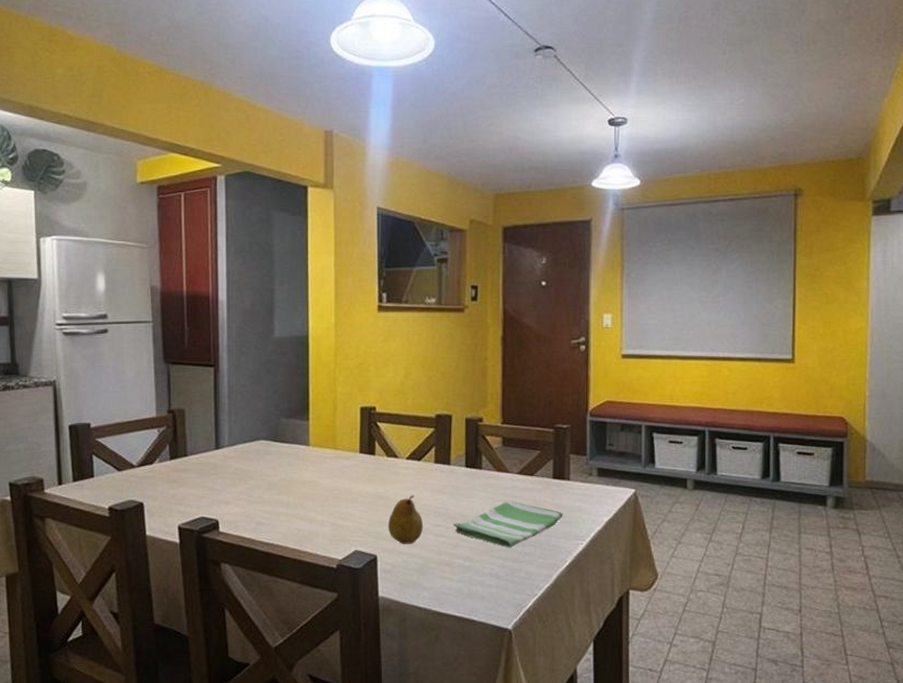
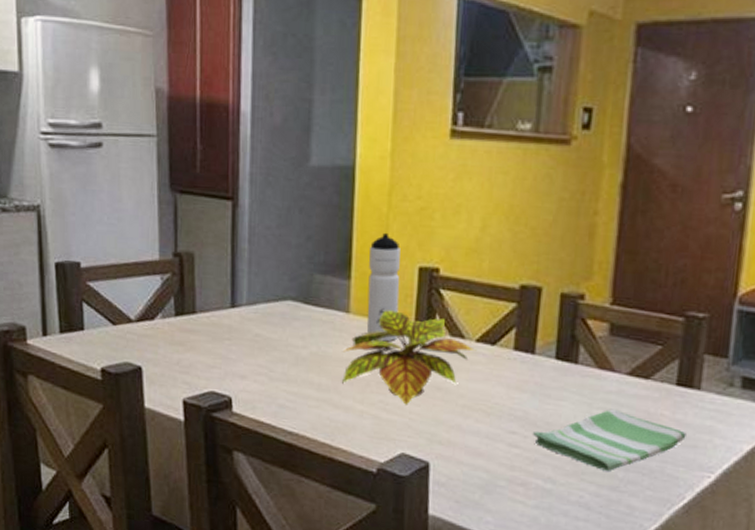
plant: none [305,441,407,513] -> present [342,310,477,405]
water bottle: none [323,383,347,465] -> present [367,232,401,342]
fruit: present [388,495,424,544] -> none [445,389,494,453]

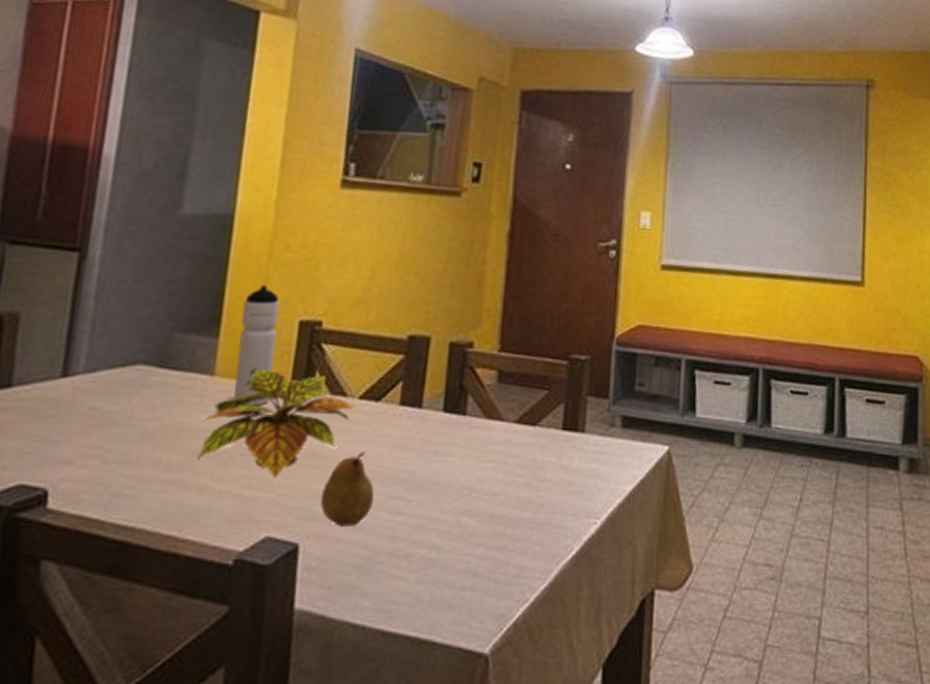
fruit: none [445,389,494,453] -> present [320,452,375,527]
dish towel: present [532,409,687,471] -> none [417,460,573,530]

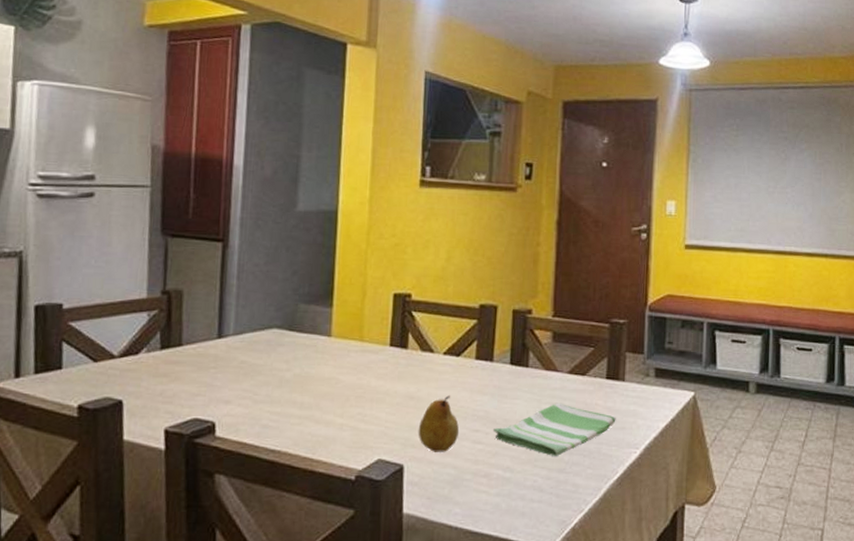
plant: present [198,370,360,478] -> none [324,332,444,415]
water bottle: present [234,284,280,406] -> none [347,265,377,360]
dish towel: none [417,460,573,530] -> present [492,403,616,456]

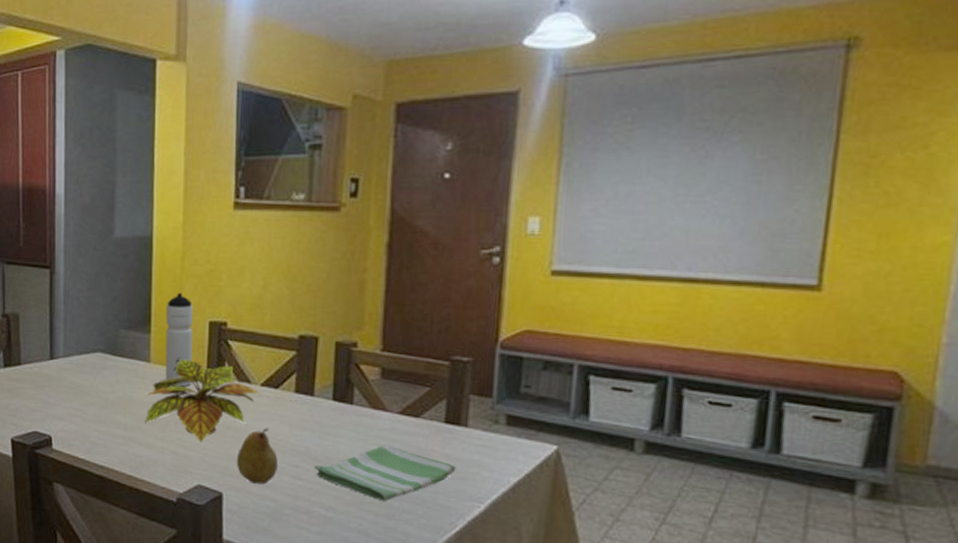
plant: none [324,332,444,415] -> present [145,359,262,442]
water bottle: none [347,265,377,360] -> present [165,292,193,387]

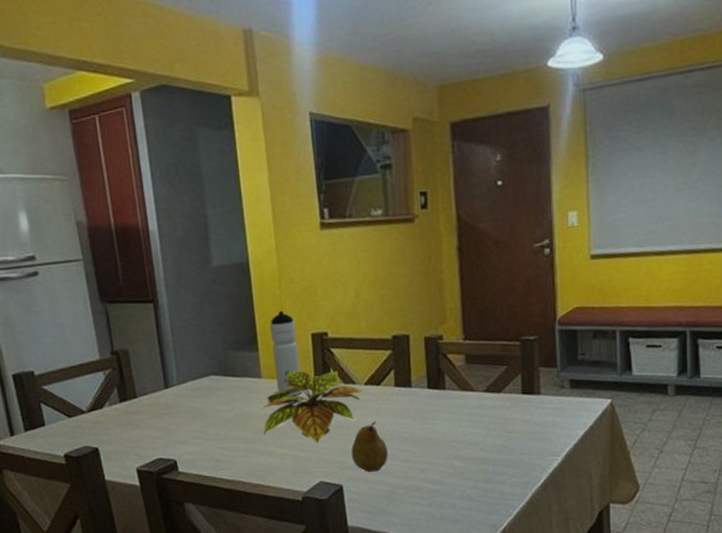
dish towel: present [313,444,456,501] -> none [418,419,535,468]

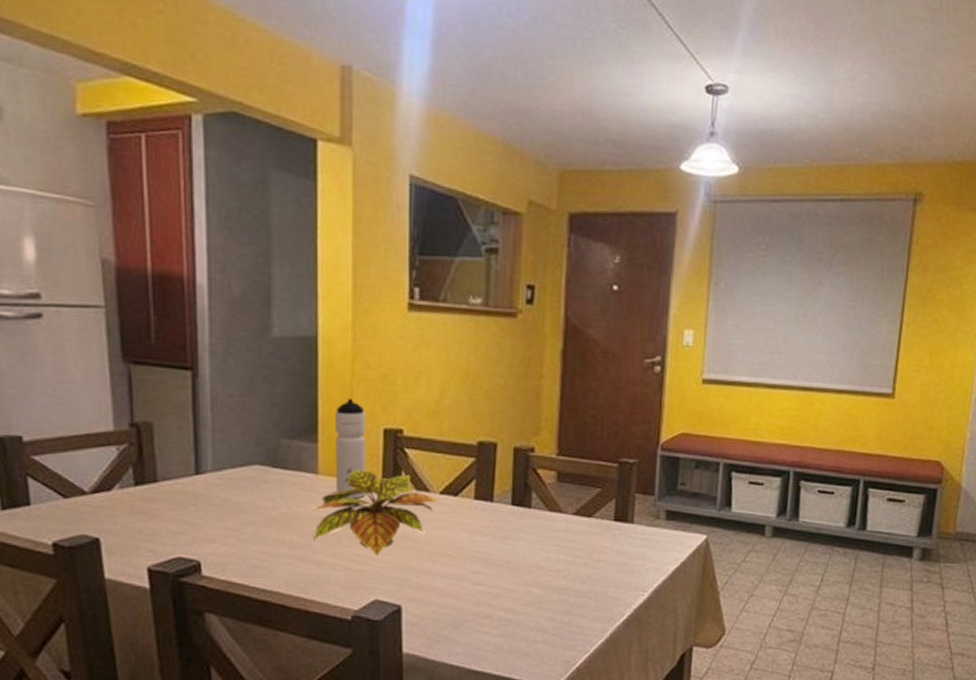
fruit: present [351,421,389,472] -> none [415,536,459,593]

